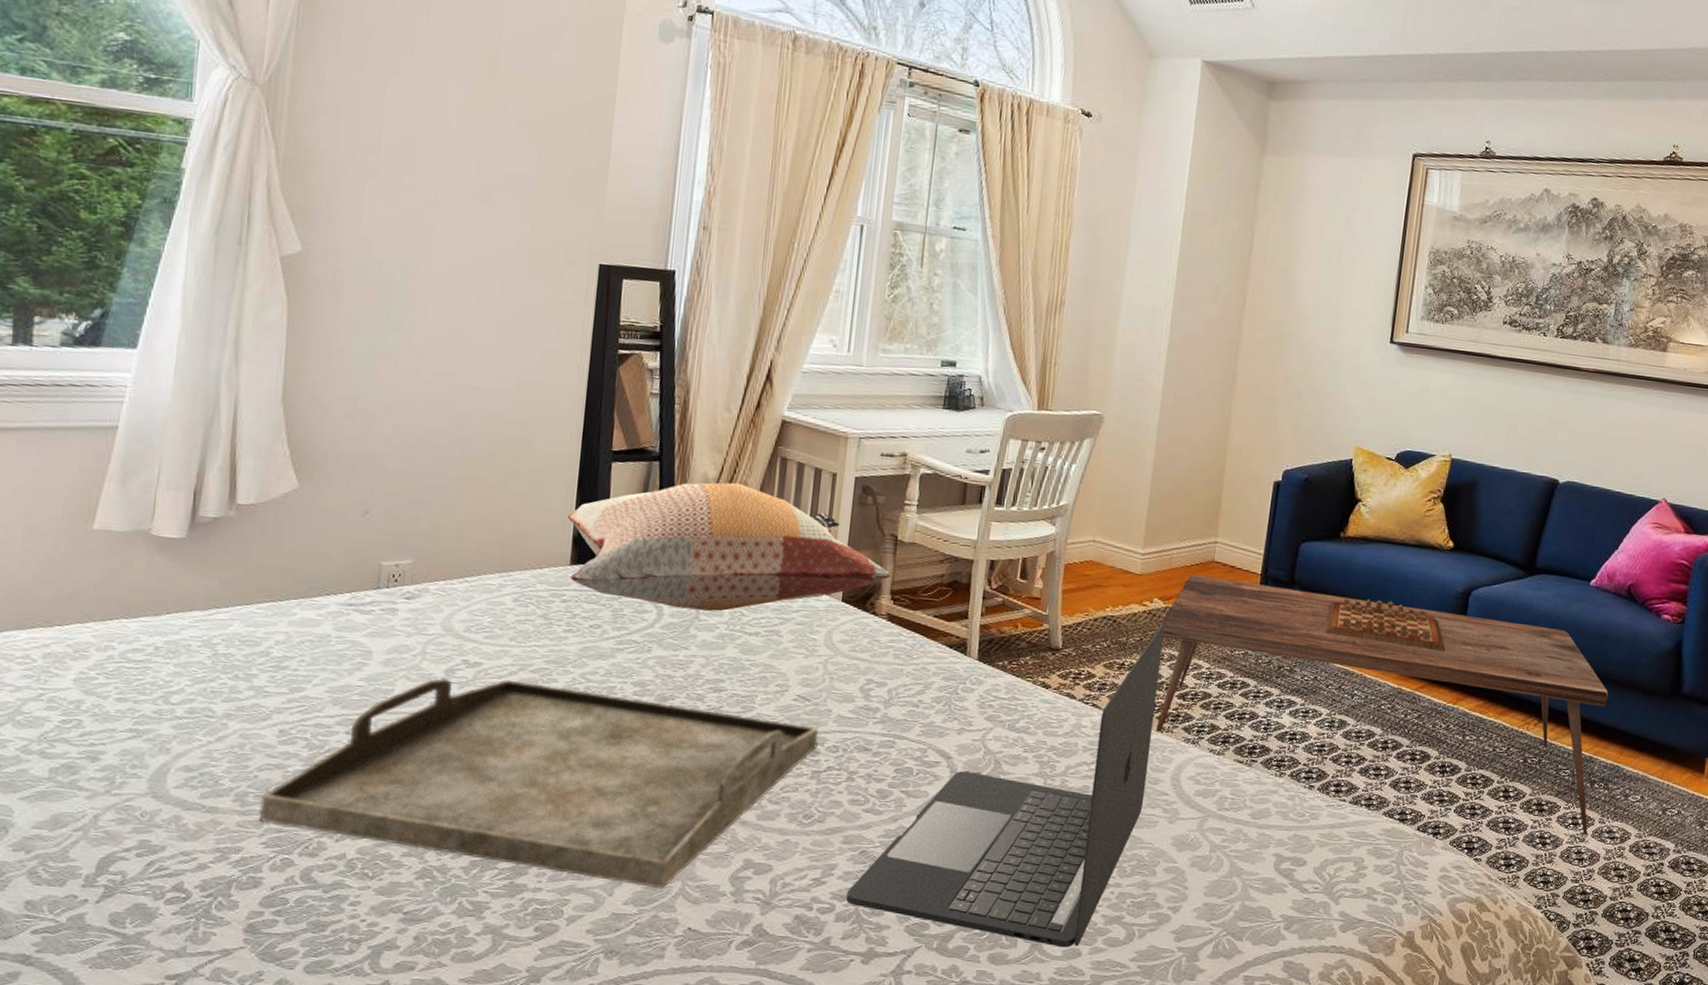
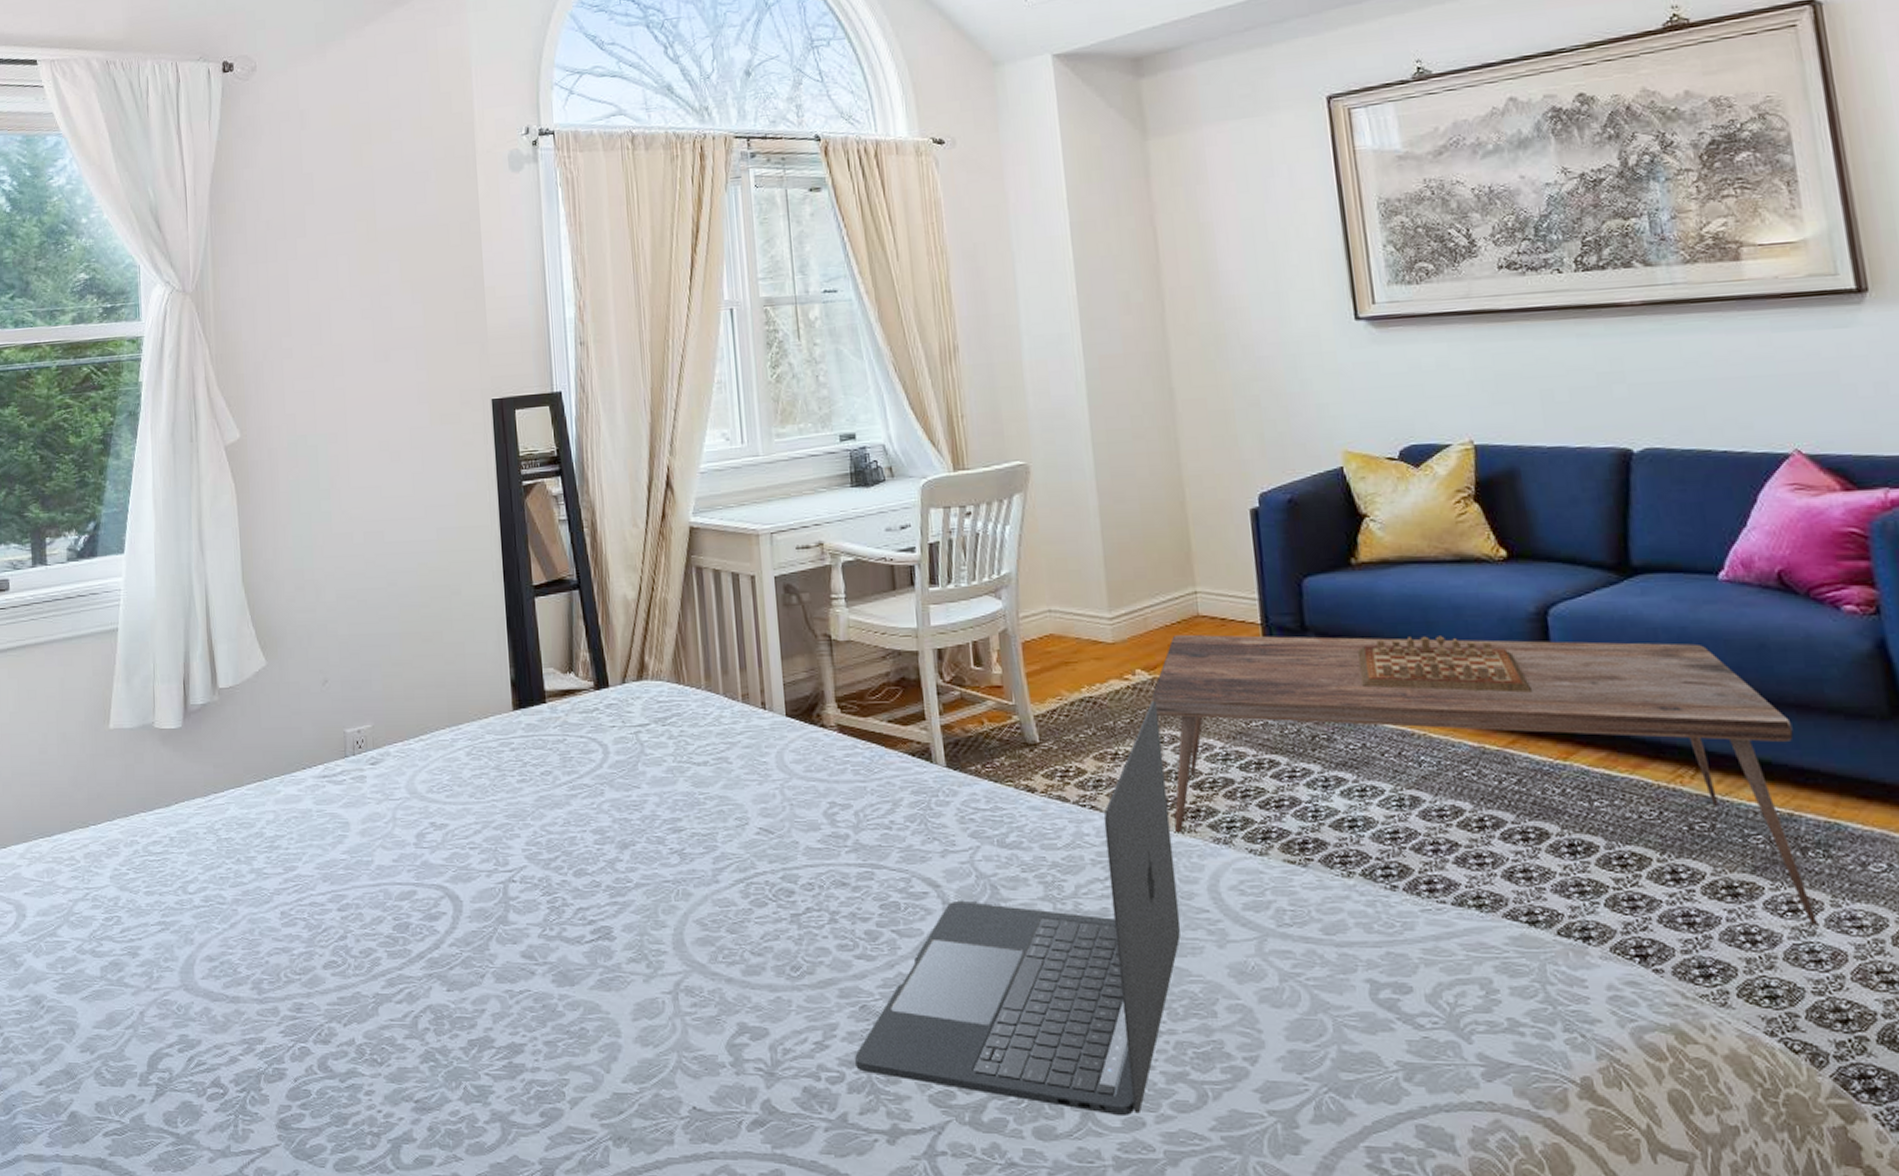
serving tray: present [259,677,819,889] -> none [274,839,791,1063]
decorative pillow: present [567,482,892,612] -> none [502,600,834,744]

